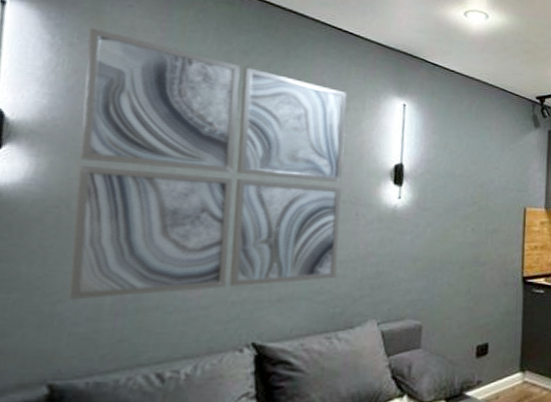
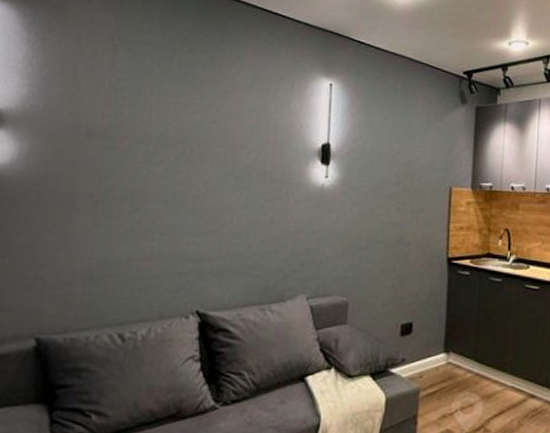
wall art: present [68,28,348,300] -> none [48,23,278,266]

